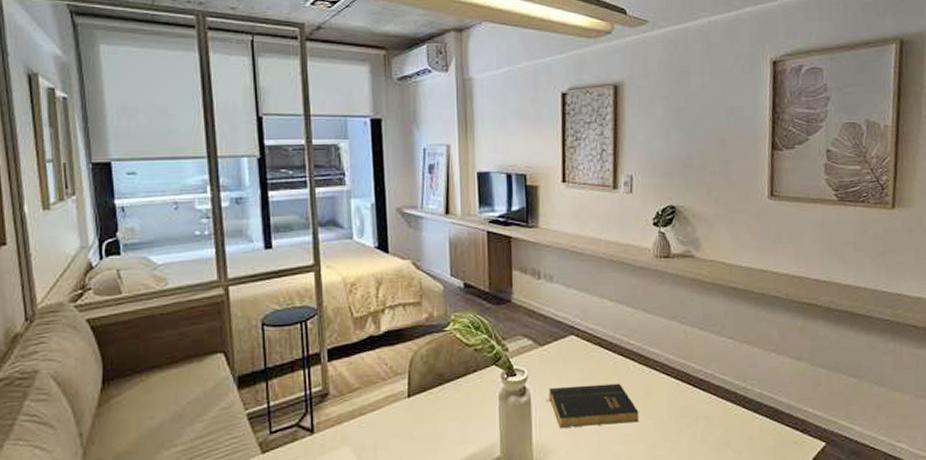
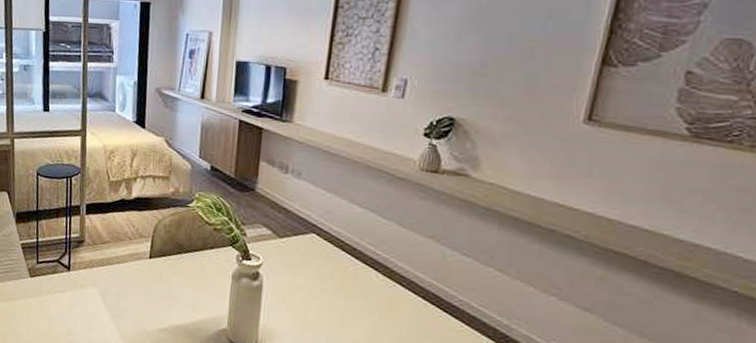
book: present [546,383,639,428] -> none [278,278,376,332]

